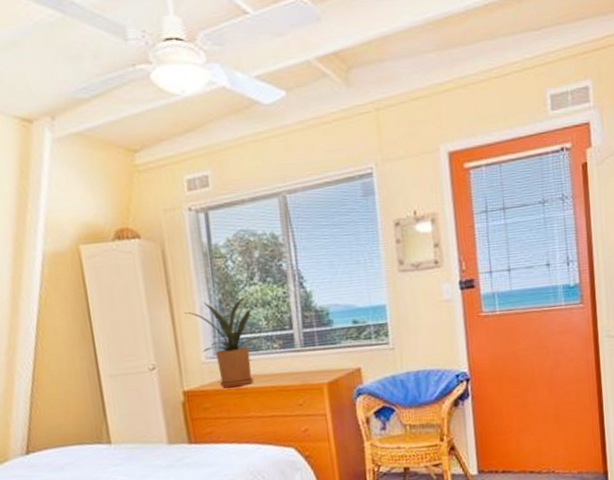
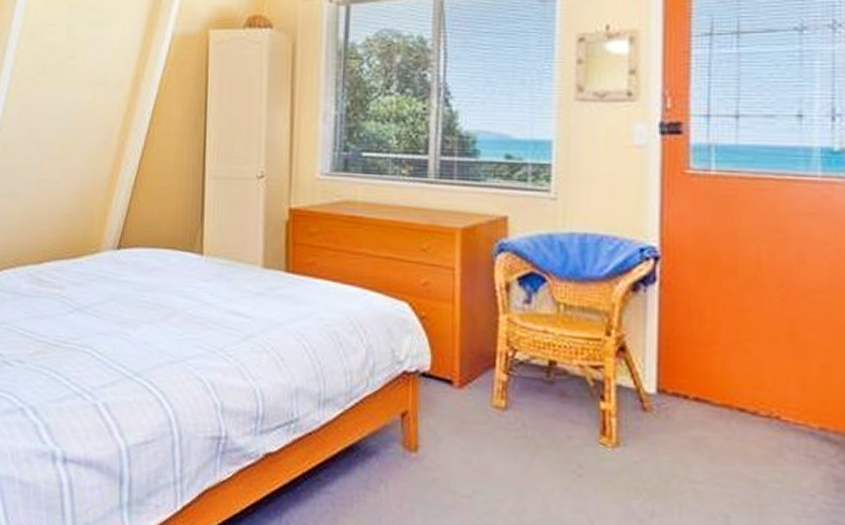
house plant: present [184,292,269,389] -> none [305,104,398,215]

